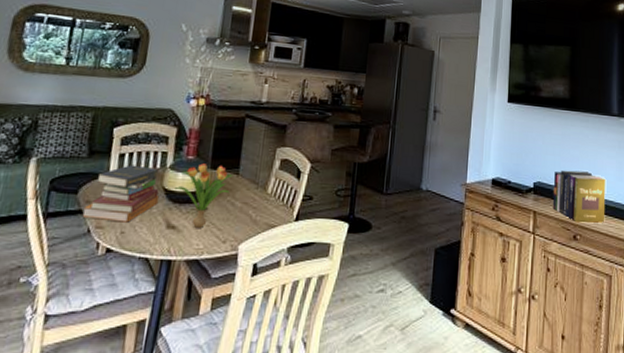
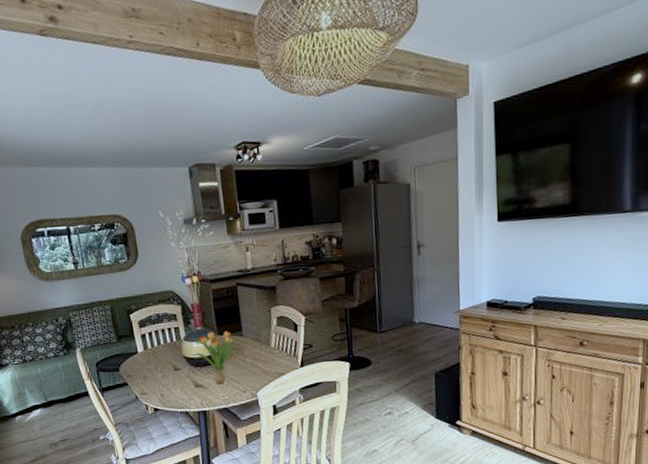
books: present [82,164,160,223] -> none [127,341,183,388]
books: present [552,170,606,223] -> none [555,277,616,330]

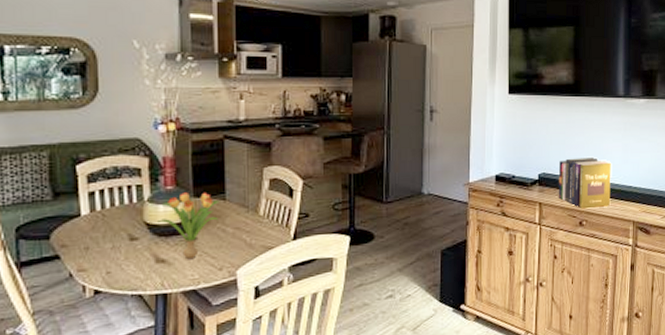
books: none [555,277,616,330] -> present [558,157,611,209]

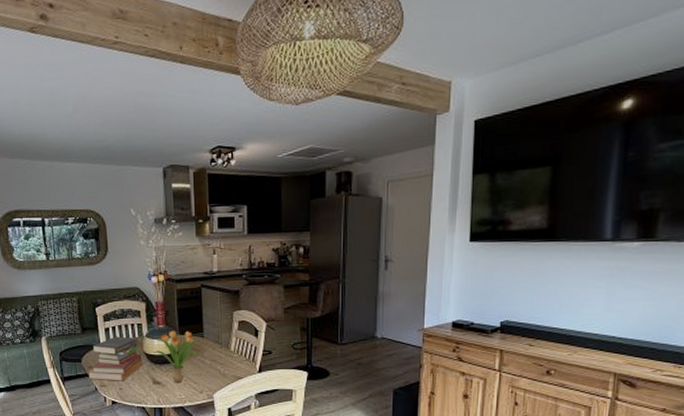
books: none [59,202,142,263] -> present [88,336,143,381]
books: present [558,157,611,209] -> none [522,305,590,358]

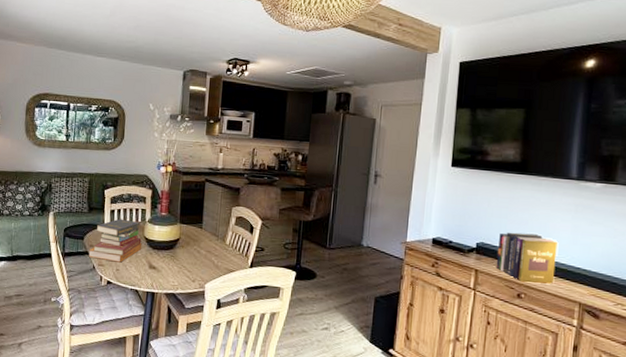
flower arrangement: present [154,330,199,382] -> none [153,219,198,269]
books: none [522,305,590,358] -> present [496,232,558,284]

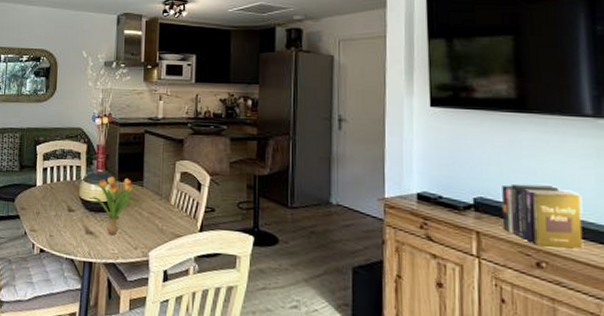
books: present [88,218,142,263] -> none [19,177,78,227]
flower arrangement: none [153,219,198,269] -> present [90,176,139,235]

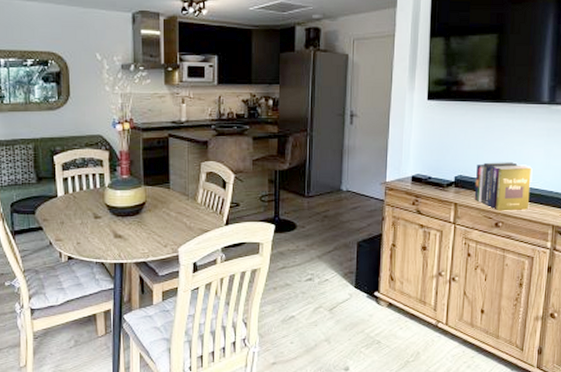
flower arrangement: present [90,176,139,235] -> none [116,181,165,236]

